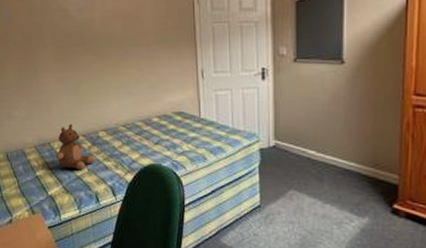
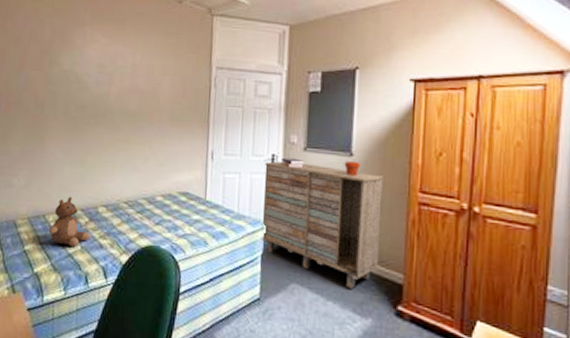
dresser: none [256,69,378,191] -> present [261,157,385,289]

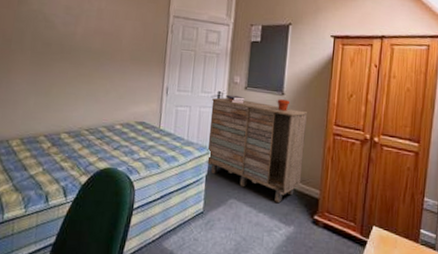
teddy bear: present [48,196,90,247] -> none [11,123,52,169]

